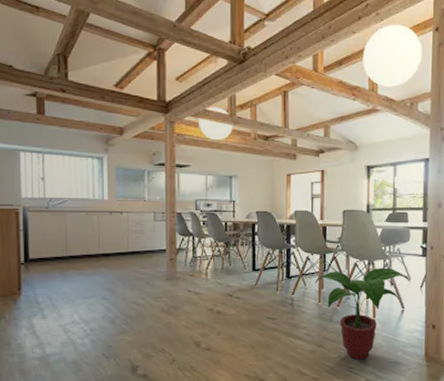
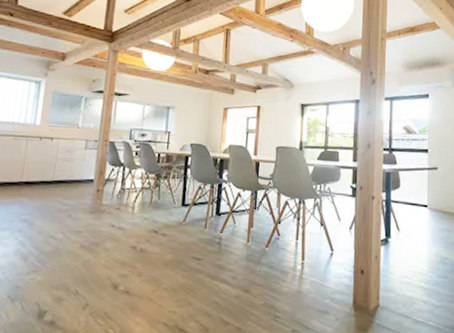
potted plant: present [315,267,411,360] -> none [245,207,340,308]

